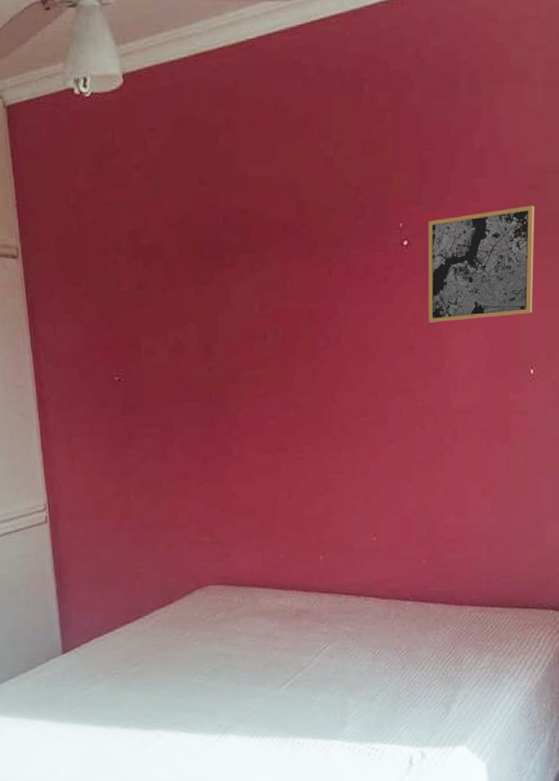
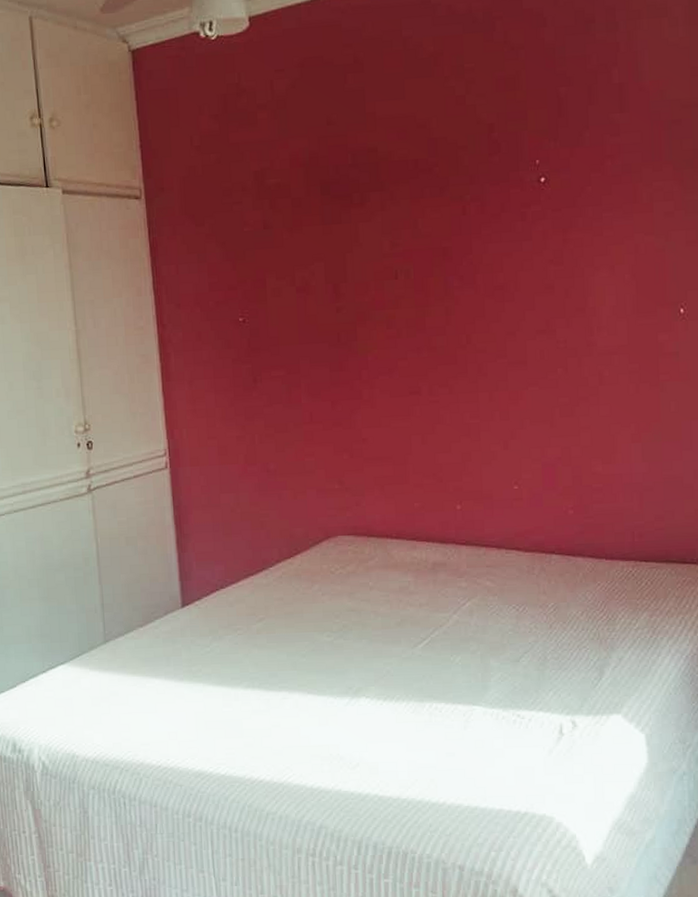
wall art: present [428,205,534,323] -> none [566,140,681,261]

